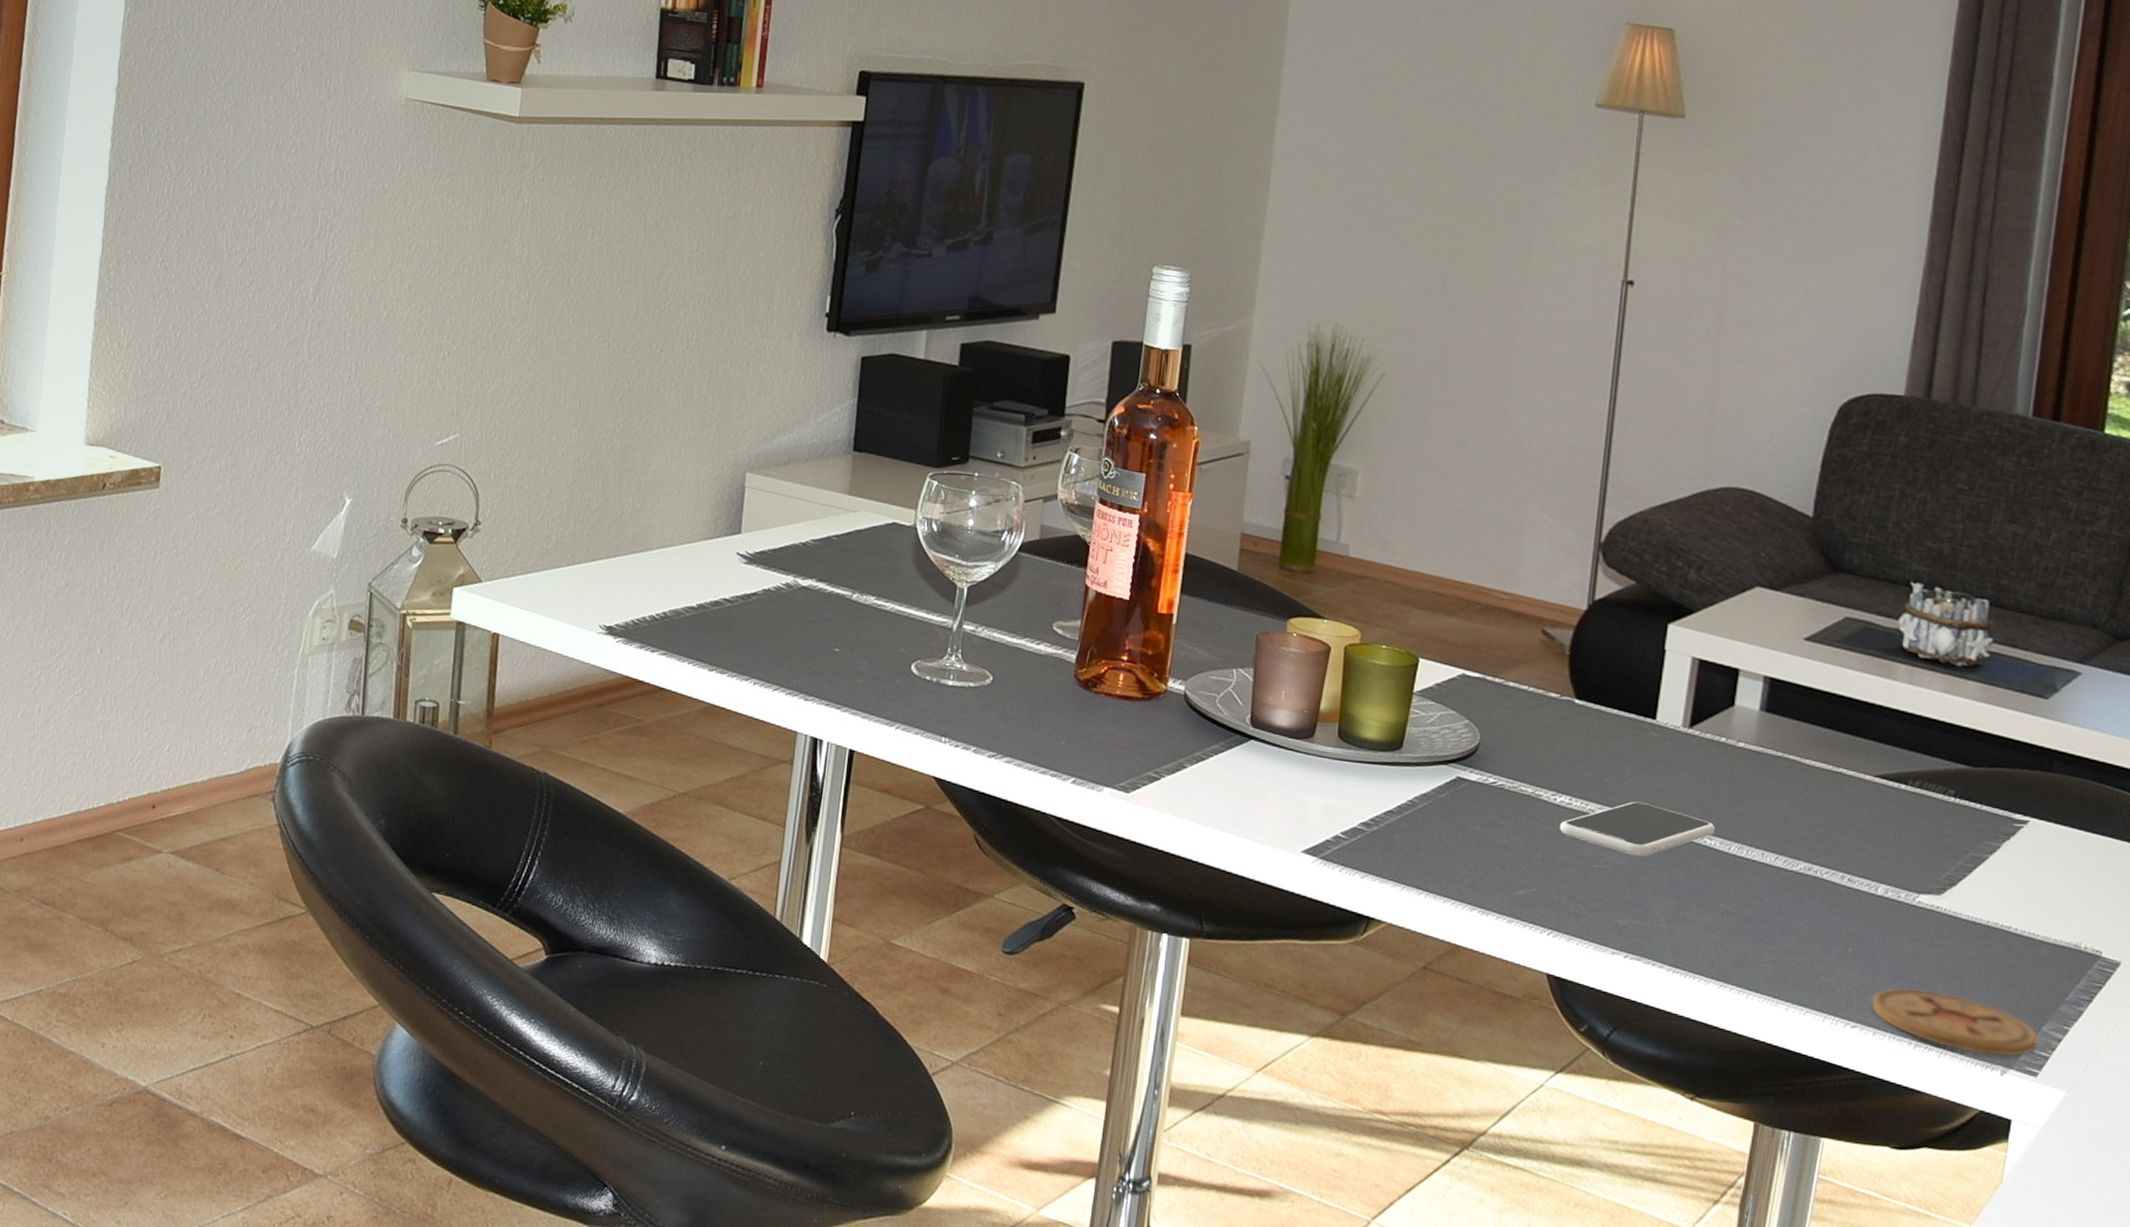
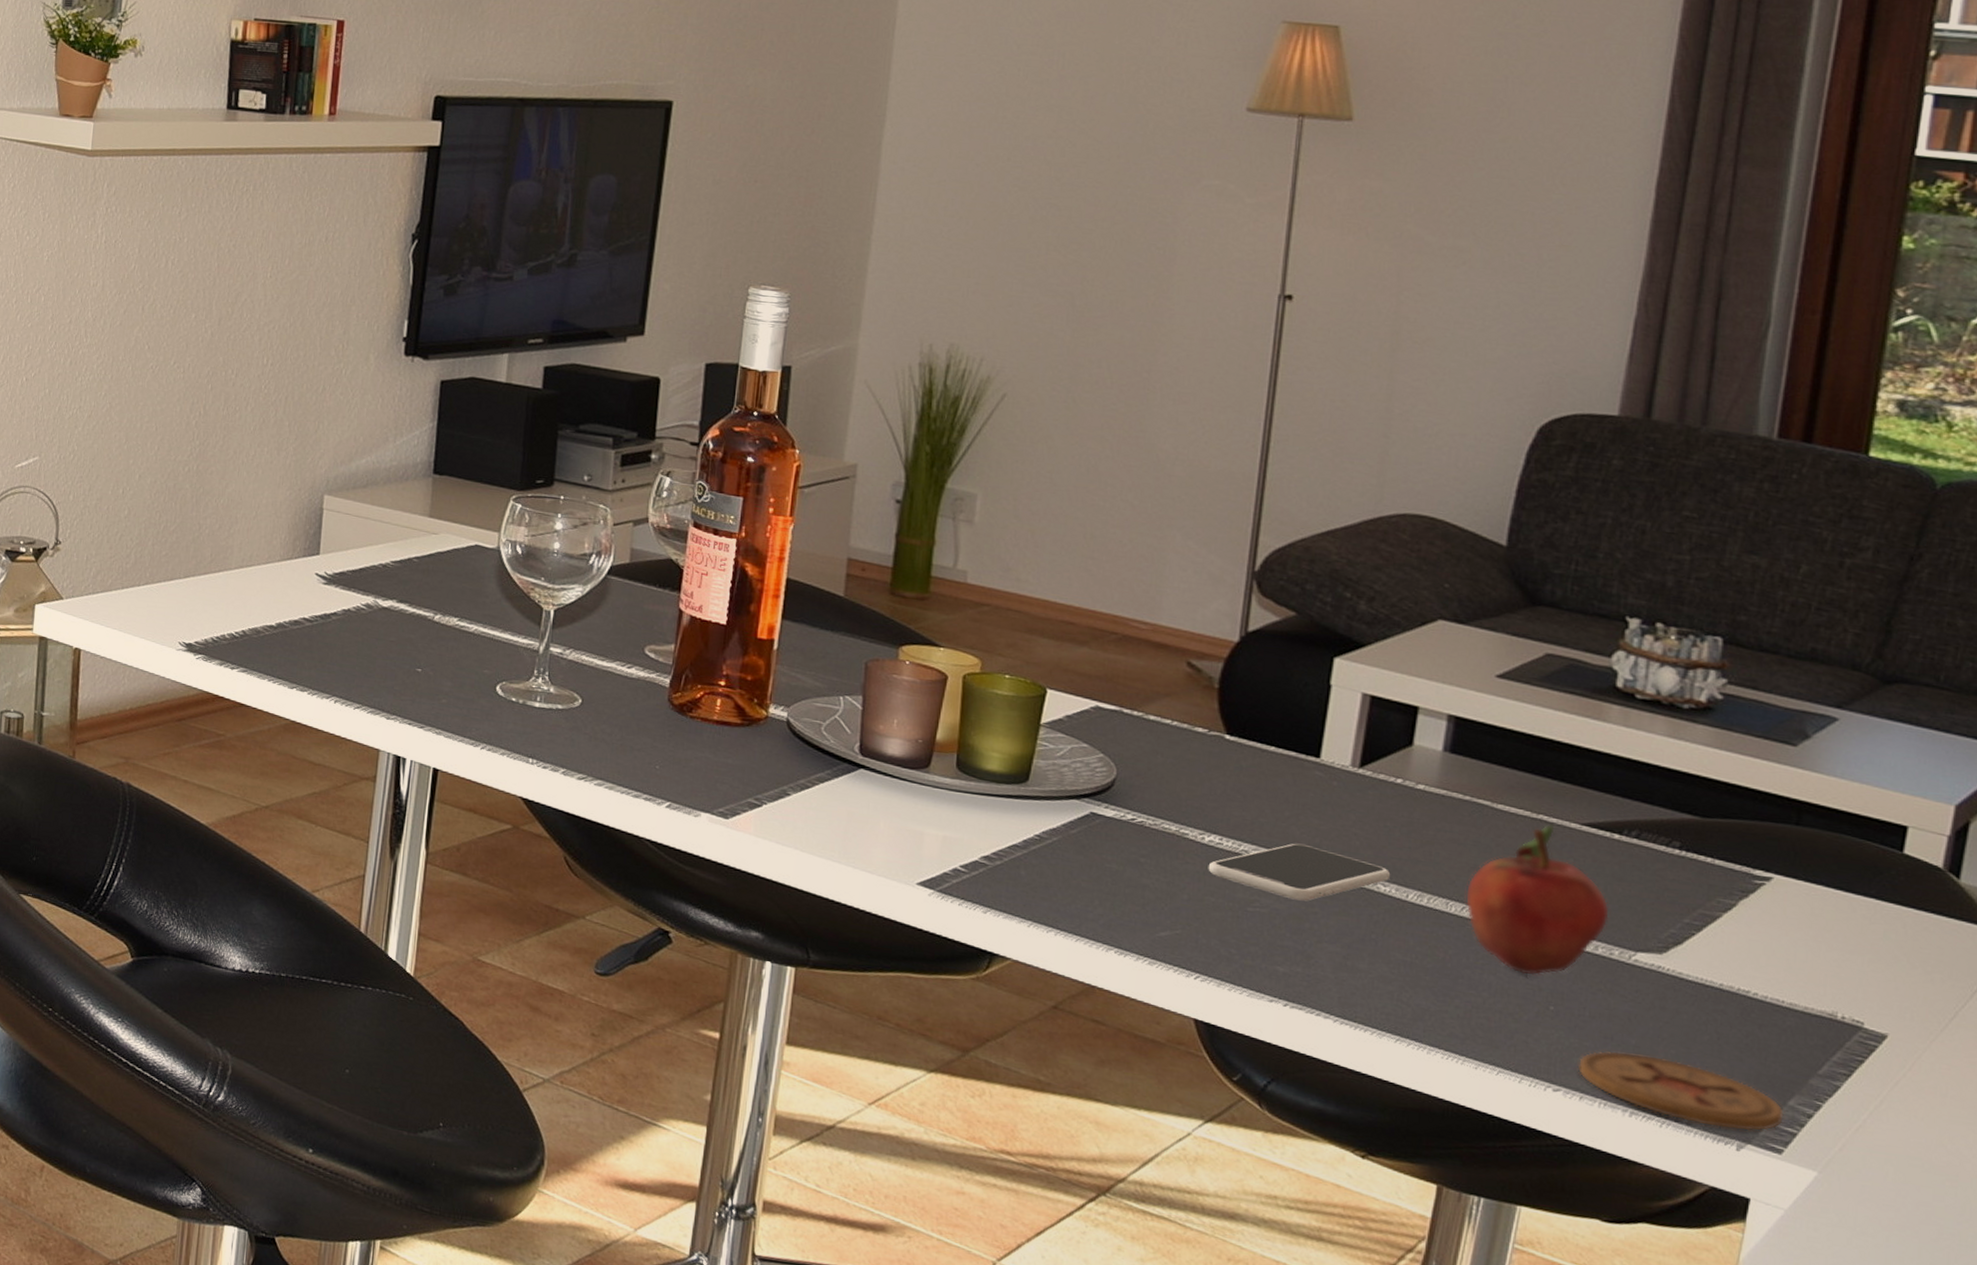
fruit: none [1778,777,1897,920] -> present [1466,824,1610,976]

